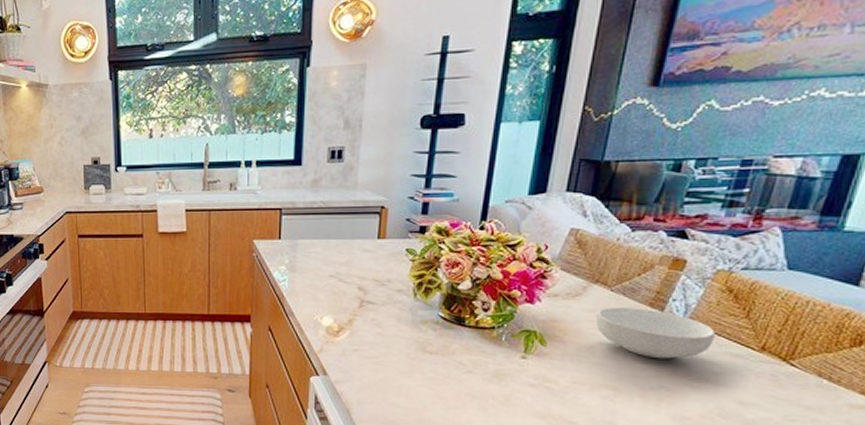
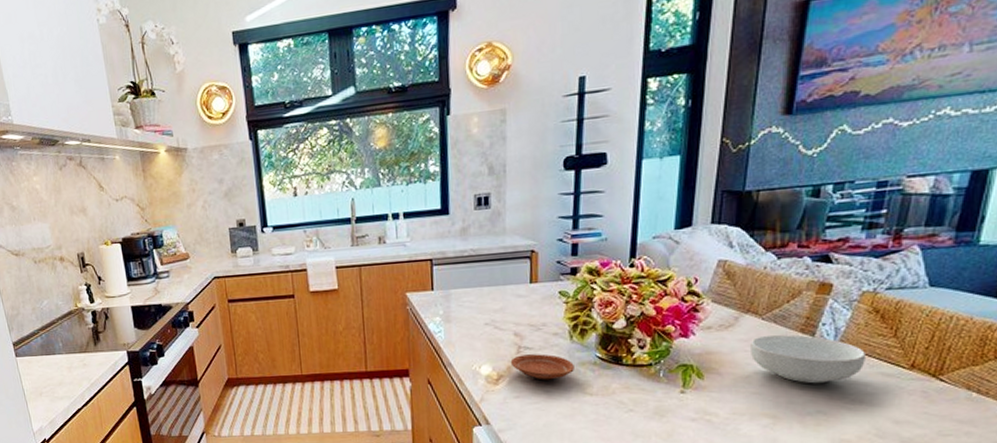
plate: none [352,309,416,336] -> present [510,354,574,380]

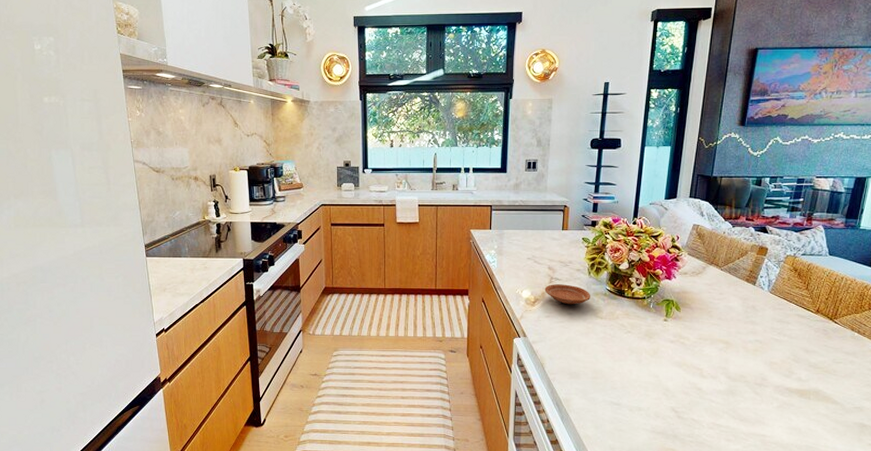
cereal bowl: present [749,334,865,384] -> none [712,282,788,320]

